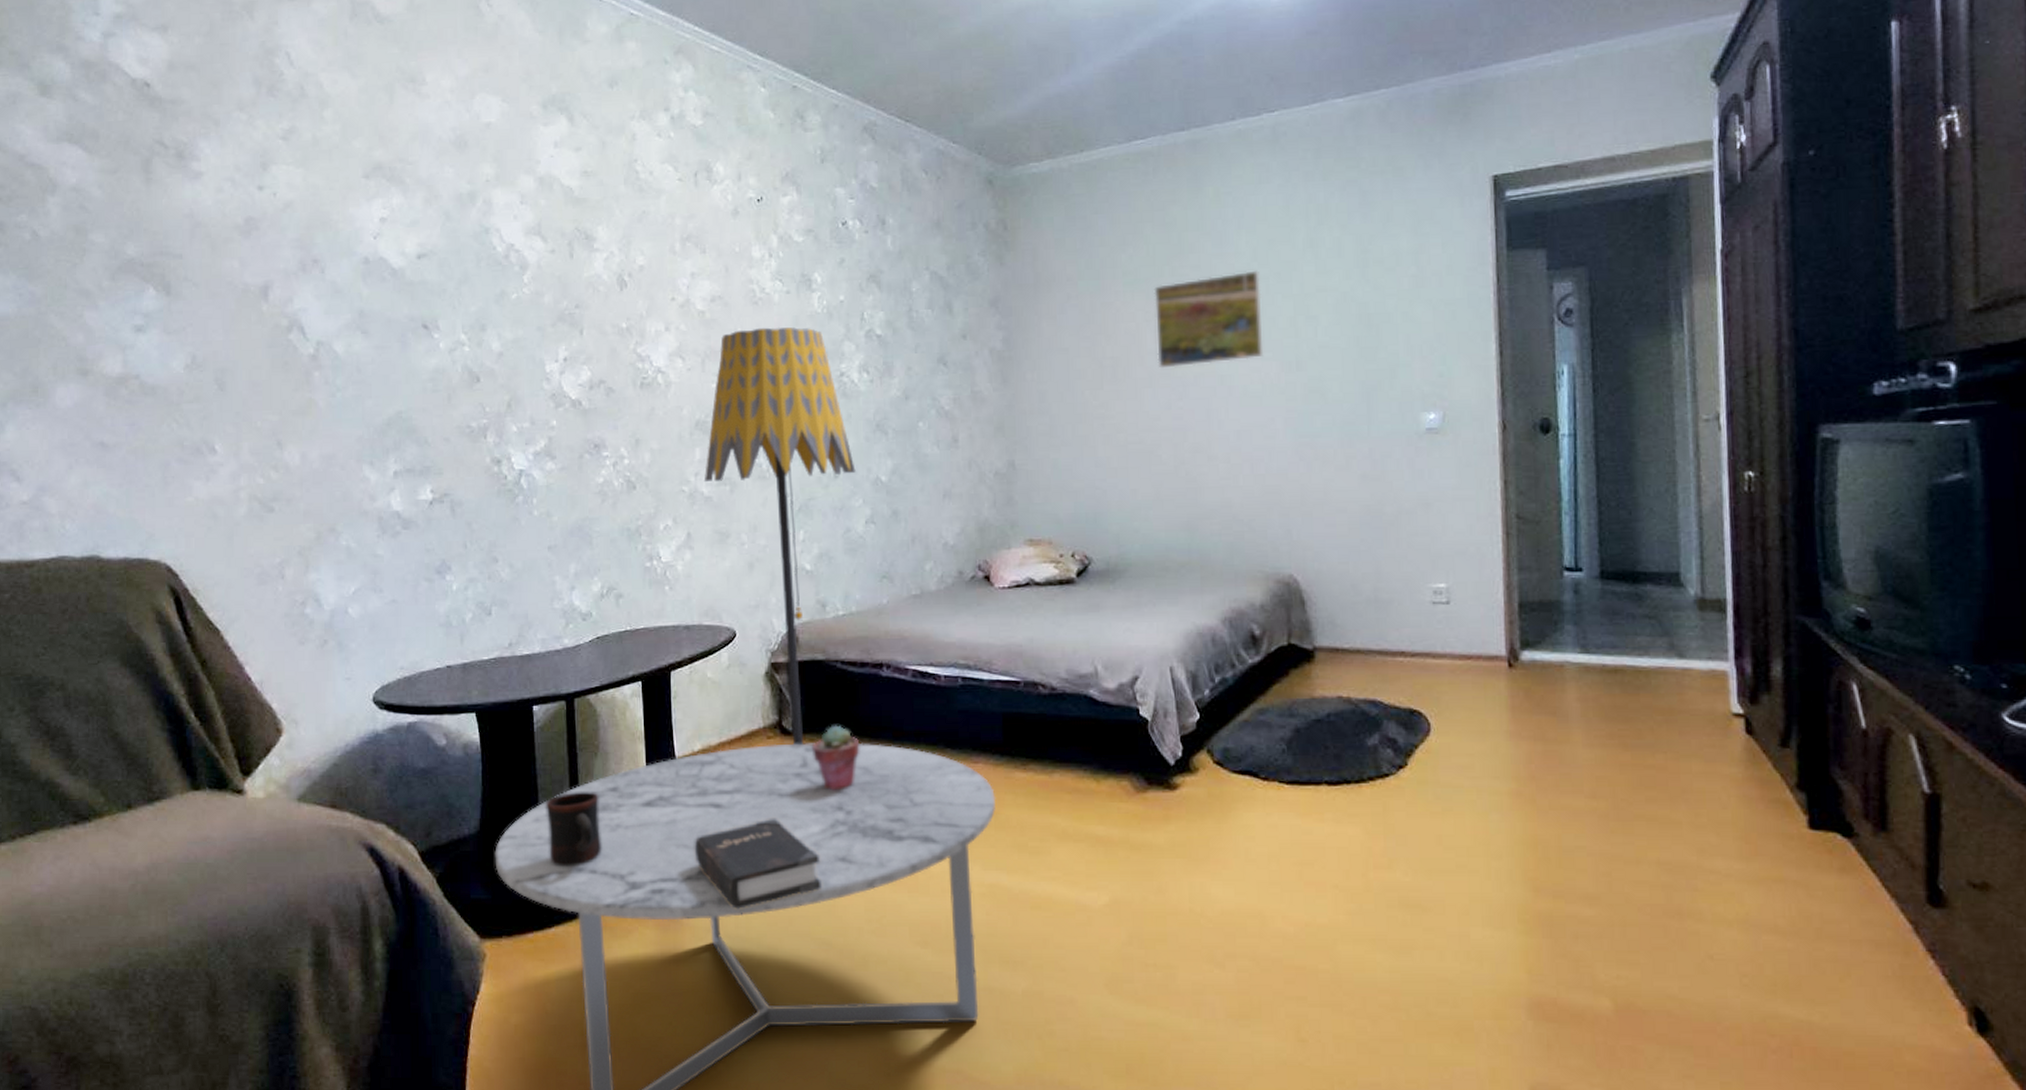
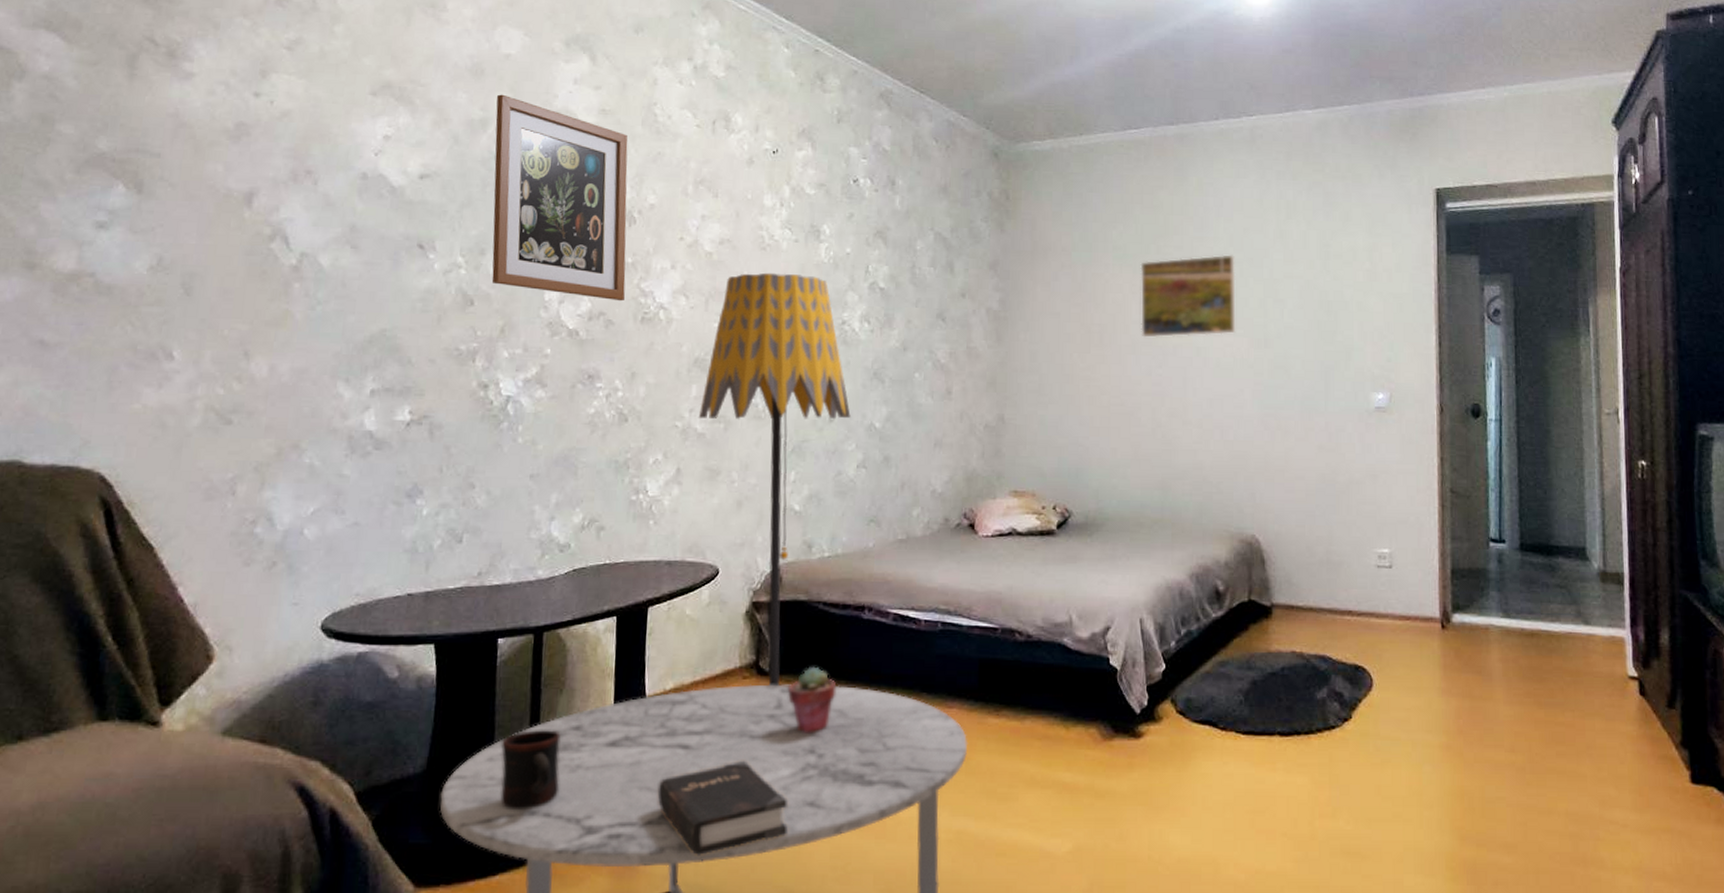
wall art: none [481,165,622,368] -> present [491,94,628,302]

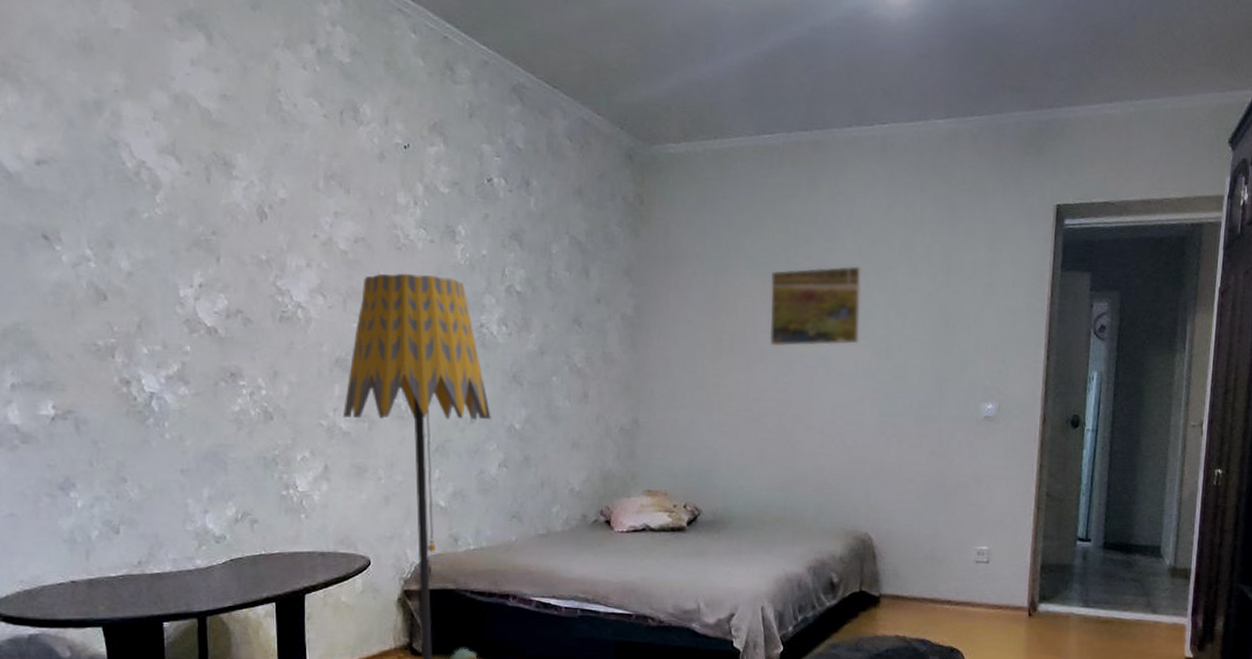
wall art: present [491,94,628,302] -> none [109,74,261,299]

